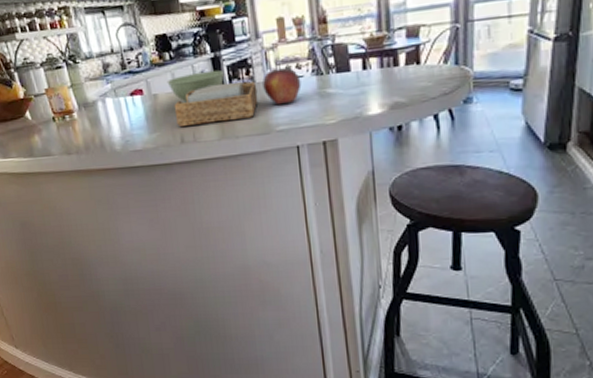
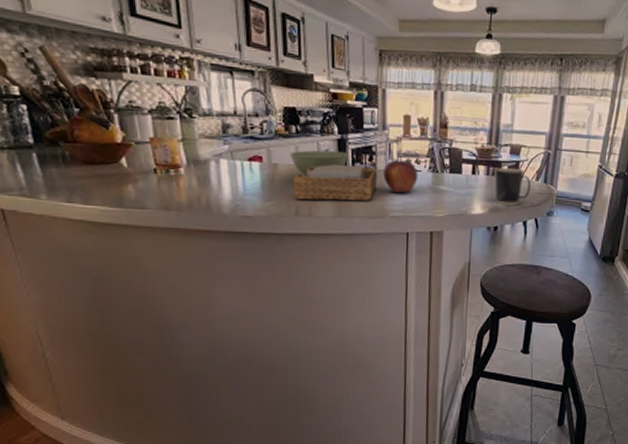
mug: none [390,52,438,100] -> present [494,167,531,206]

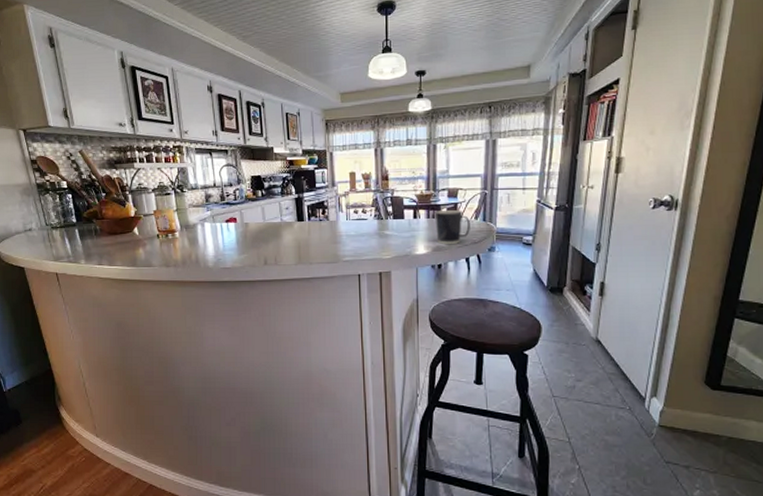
bowl: present [289,150,349,177] -> none [257,208,305,232]
napkin holder: present [293,164,378,201] -> none [261,219,330,252]
fruit: present [383,159,418,194] -> none [335,210,365,241]

